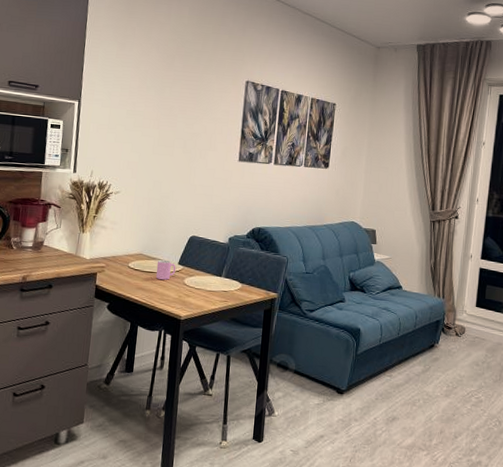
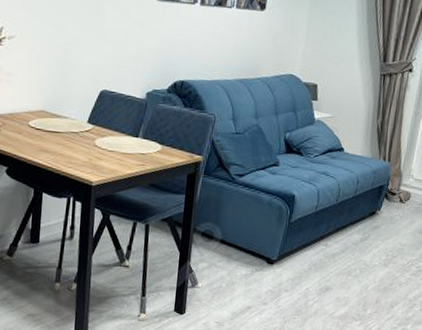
cup: present [155,259,176,280] -> none [61,117,85,141]

